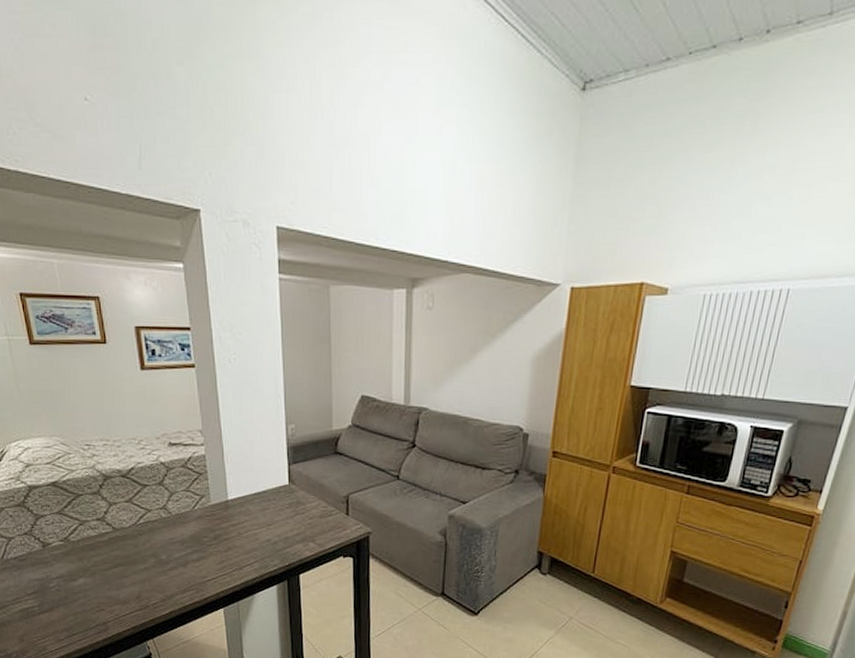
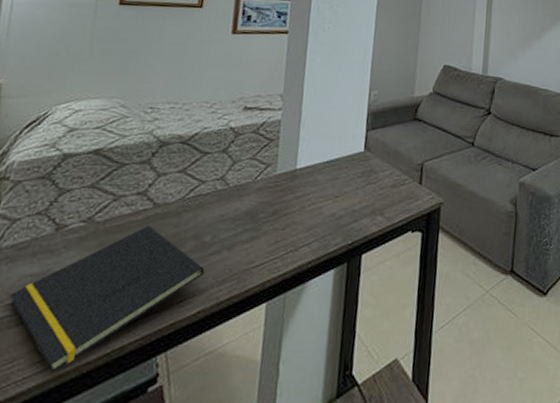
notepad: none [26,545,168,647] -> present [10,226,205,373]

